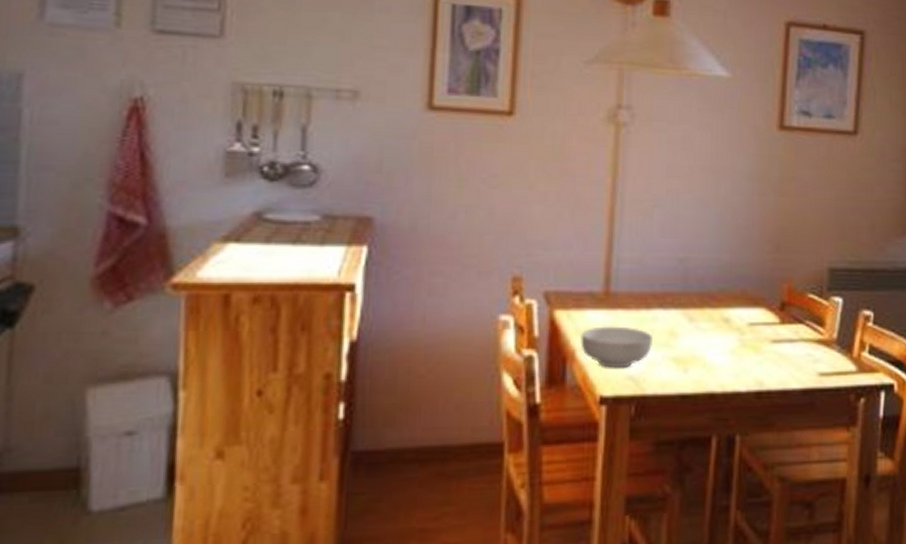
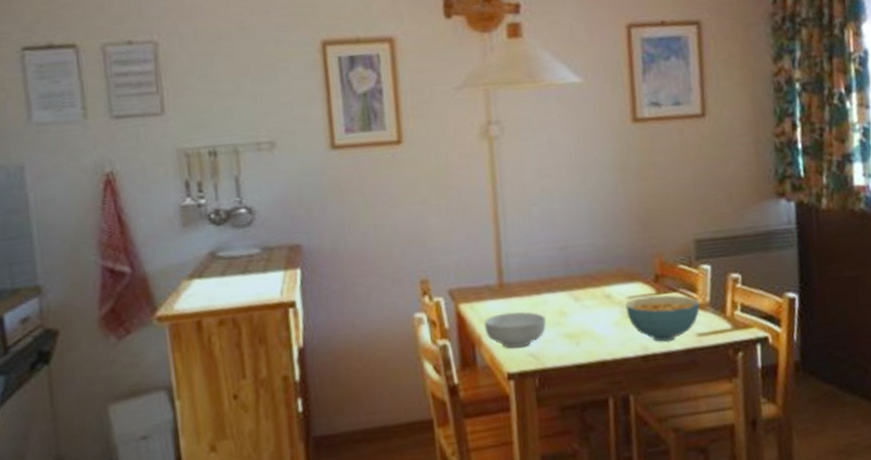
cereal bowl: none [743,325,825,378] -> present [625,295,700,342]

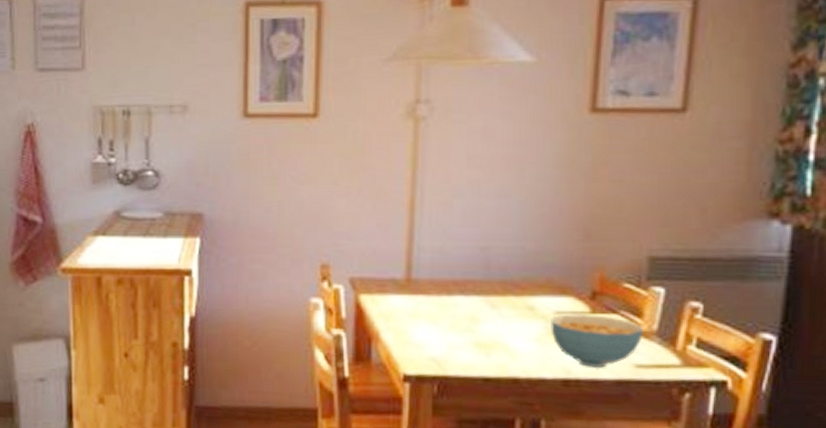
cereal bowl: present [484,311,546,348] -> none [384,310,454,350]

